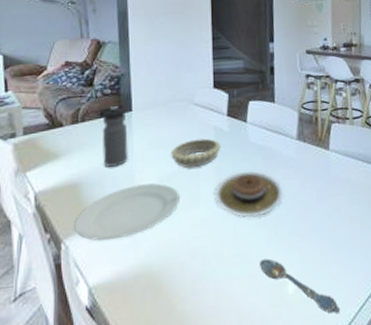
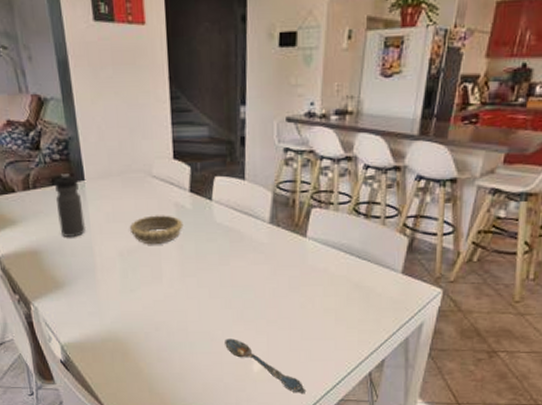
plate: present [74,183,180,241] -> none [40,257,141,306]
plate: present [216,171,283,218] -> none [179,252,251,299]

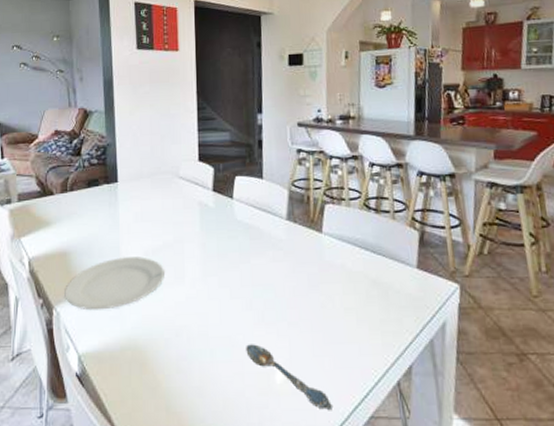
plate: none [40,257,141,306] -> present [65,256,164,311]
water bottle: present [55,174,86,237] -> none [89,176,115,237]
decorative bowl: present [129,215,184,245] -> none [155,213,206,244]

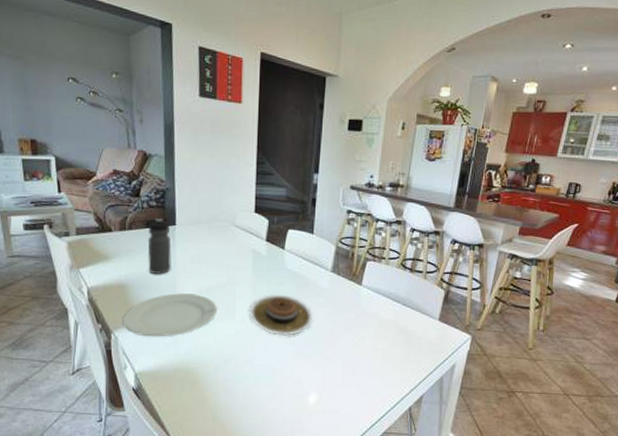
water bottle: none [89,176,115,237] -> present [147,219,172,274]
plate: none [201,250,271,299] -> present [250,294,313,336]
spoon: present [246,344,334,410] -> none [285,372,355,426]

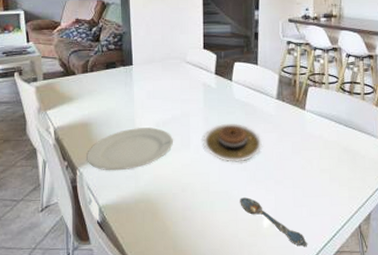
water bottle: present [147,219,172,274] -> none [107,60,131,111]
spoon: none [285,372,355,426] -> present [240,197,308,246]

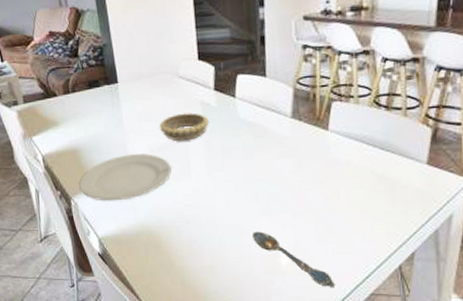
decorative bowl: none [165,92,209,117] -> present [159,112,210,141]
plate: present [204,123,262,162] -> none [206,147,276,193]

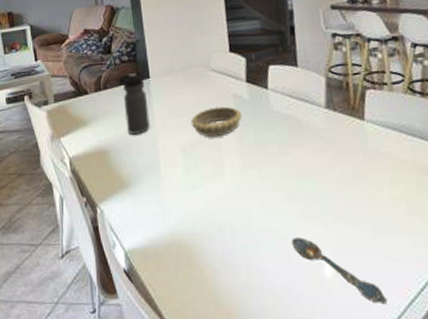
plate: present [79,153,171,201] -> none [106,152,204,208]
water bottle: none [91,77,120,136] -> present [123,73,151,135]

